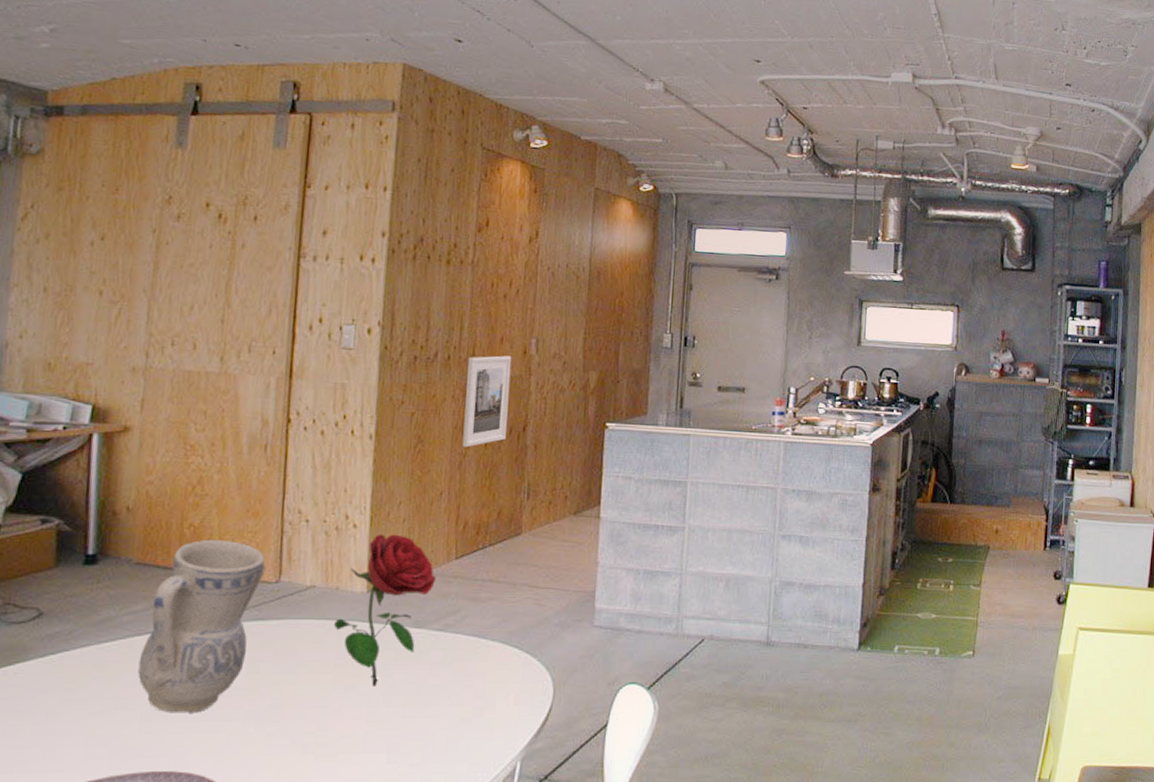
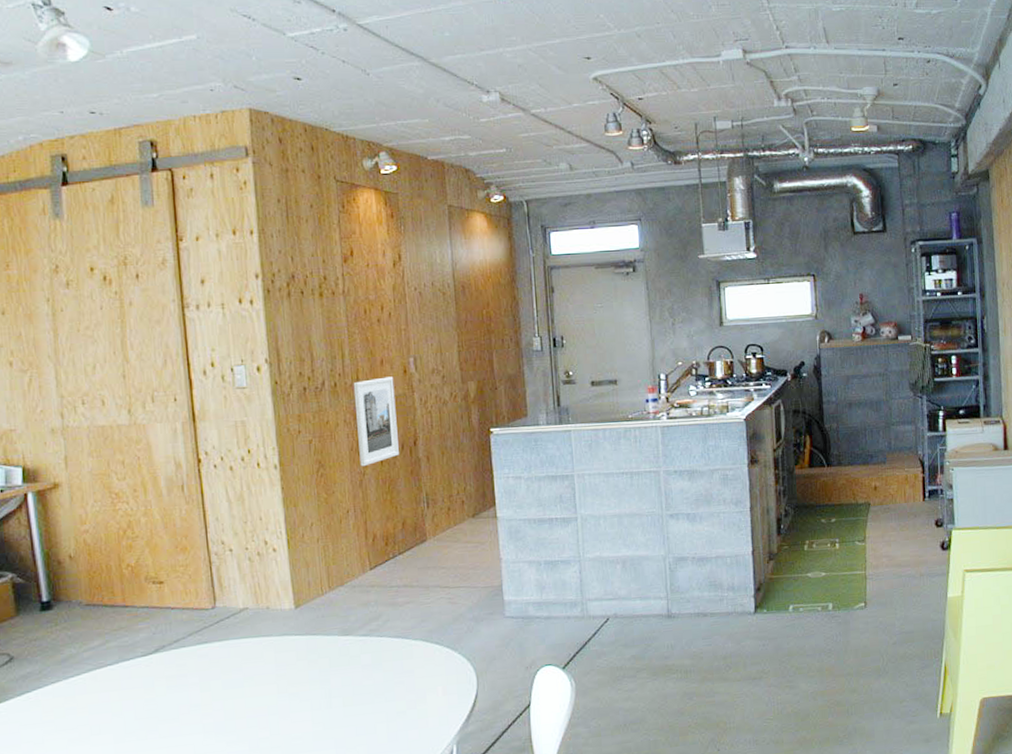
vase: present [137,539,266,713] -> none [104,575,201,733]
flower: present [334,534,437,686] -> none [270,553,356,692]

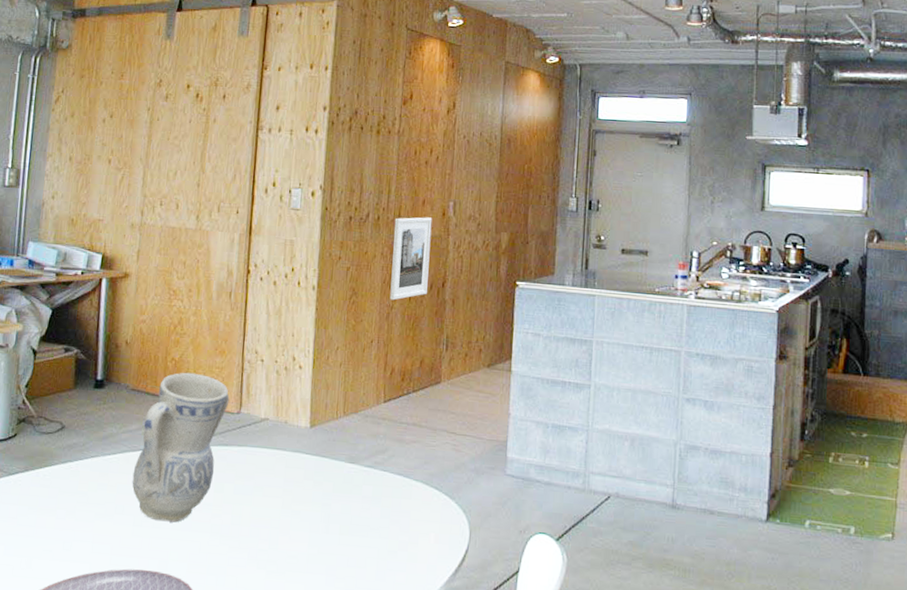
vase: none [104,575,201,733] -> present [132,372,230,523]

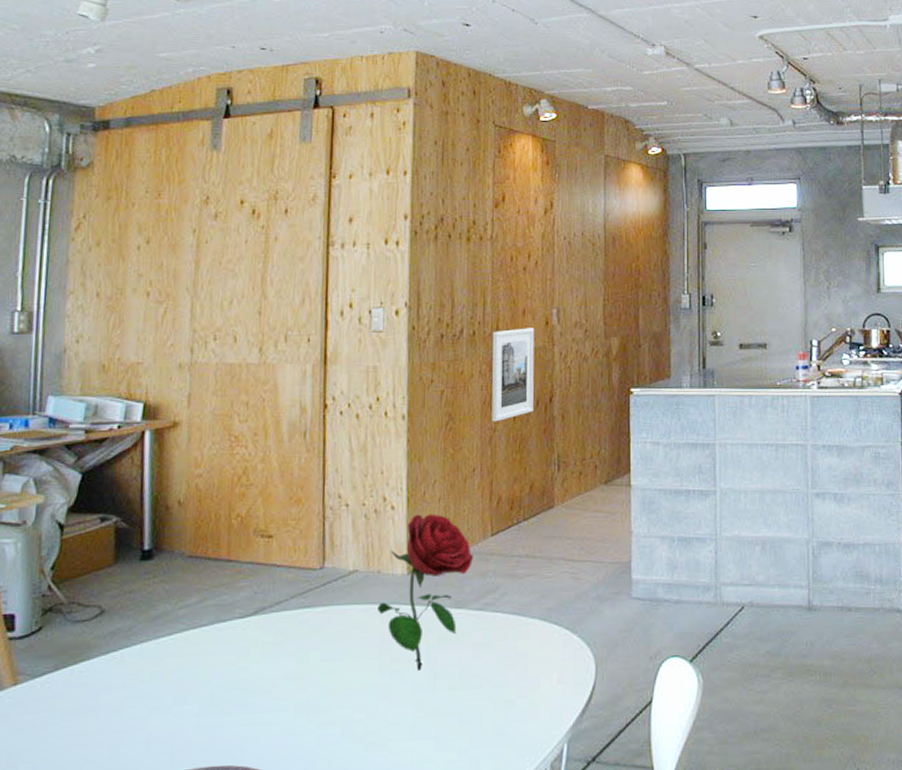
vase: present [132,372,230,523] -> none [194,528,310,706]
flower: none [283,375,368,514] -> present [378,514,474,671]

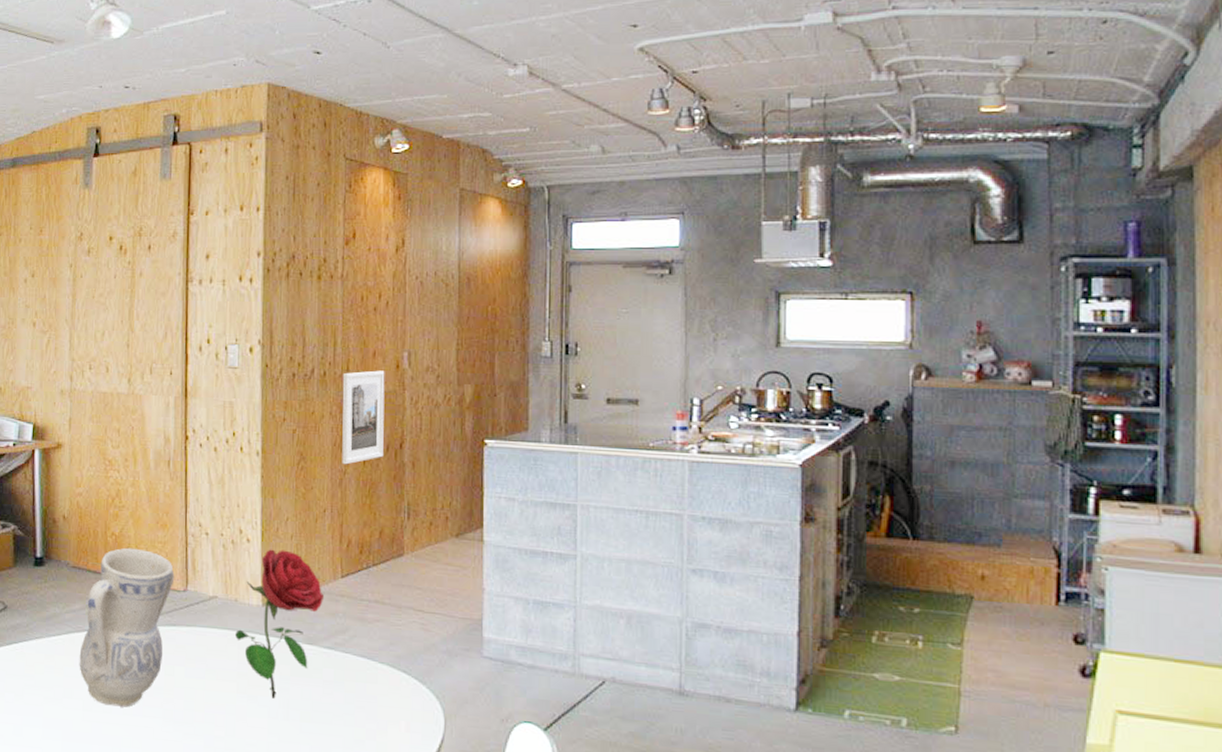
vase: none [194,528,310,706] -> present [79,547,175,707]

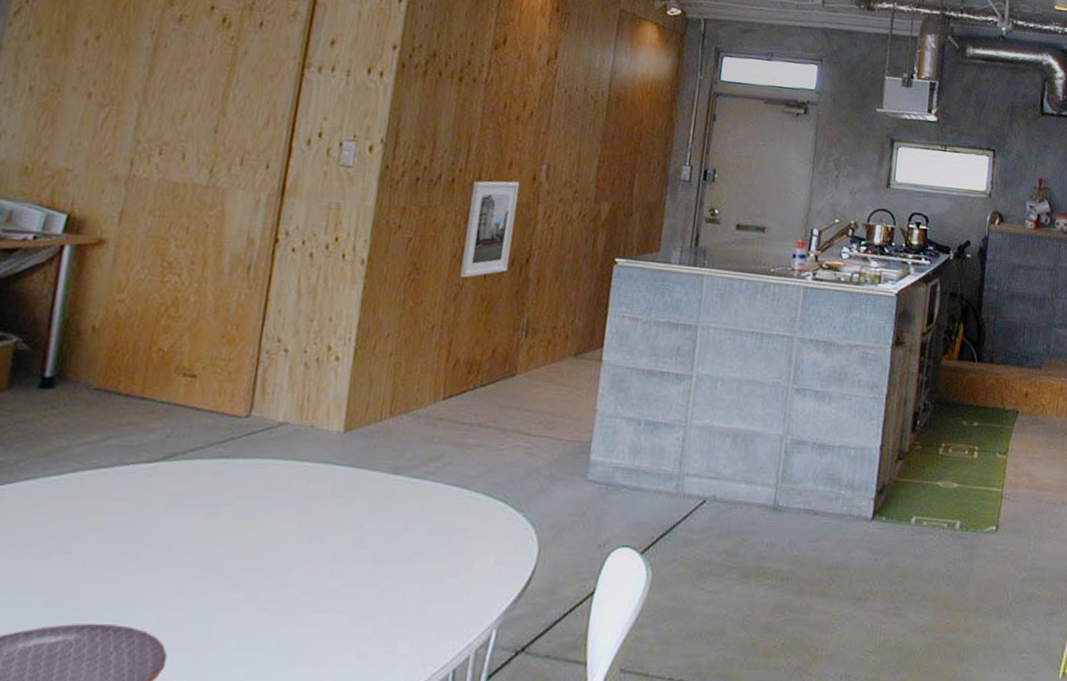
vase: present [79,547,175,707] -> none [85,366,237,560]
flower: present [235,549,325,699] -> none [305,368,421,538]

